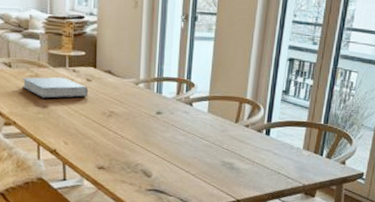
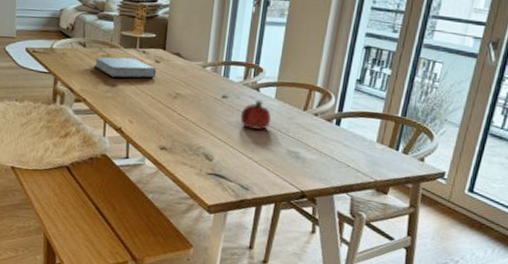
fruit: none [175,114,206,144] -> present [240,99,272,130]

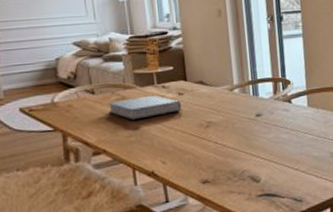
fruit: present [240,99,272,130] -> none [278,110,309,141]

